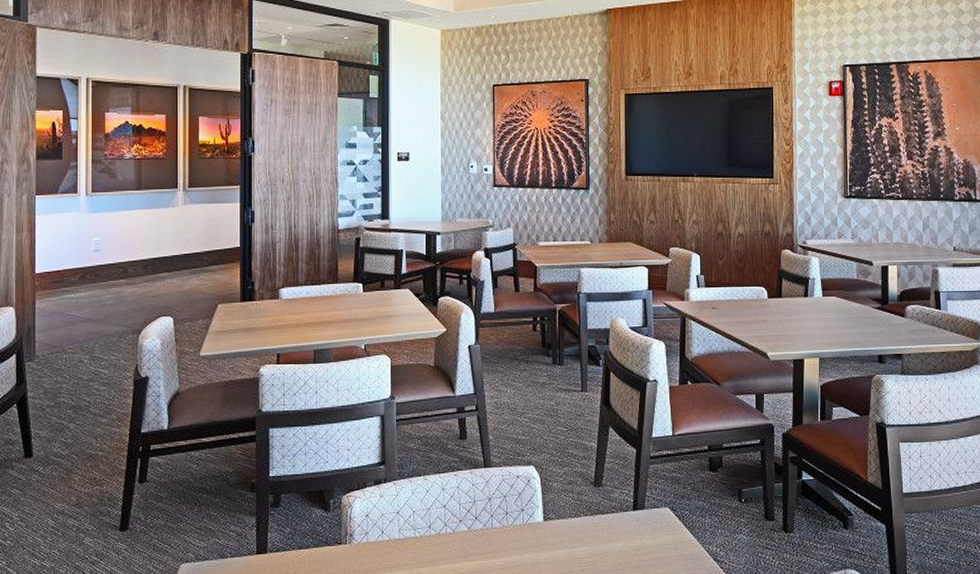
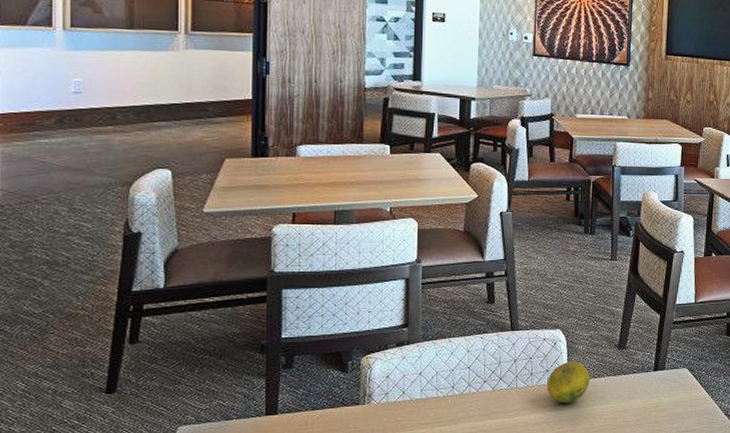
fruit: none [522,500,567,545] -> present [547,361,591,403]

